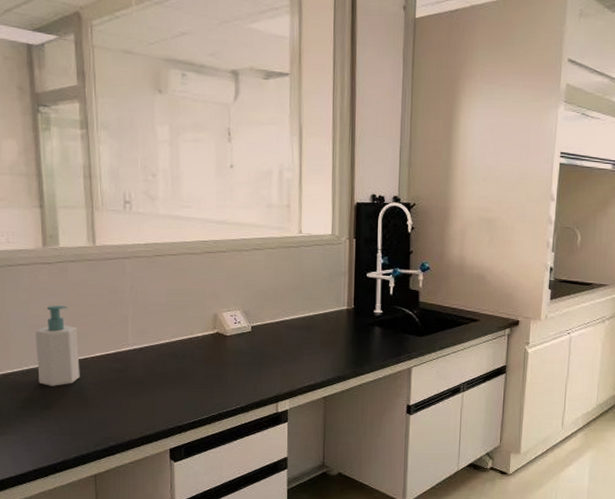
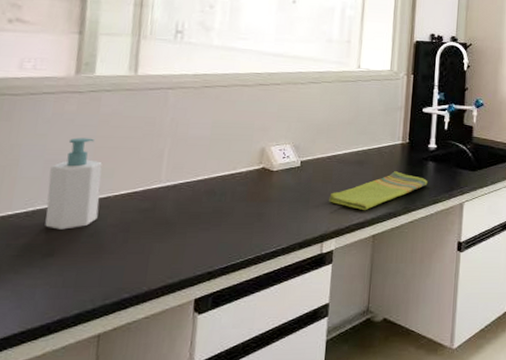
dish towel: none [280,336,375,373] -> present [329,171,428,210]

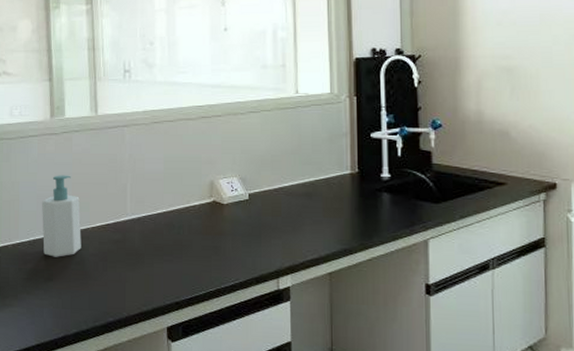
dish towel: present [329,171,428,210] -> none [280,204,384,246]

